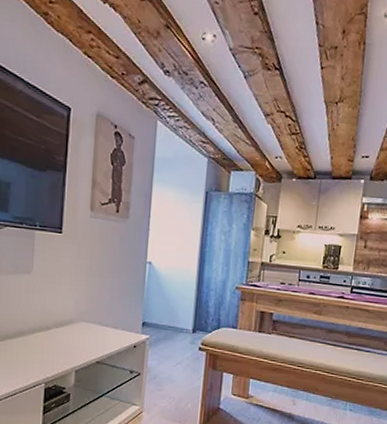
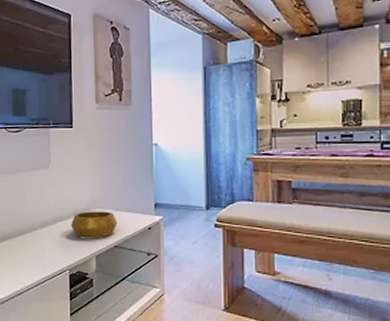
decorative bowl: none [50,324,102,353] -> present [70,211,118,238]

